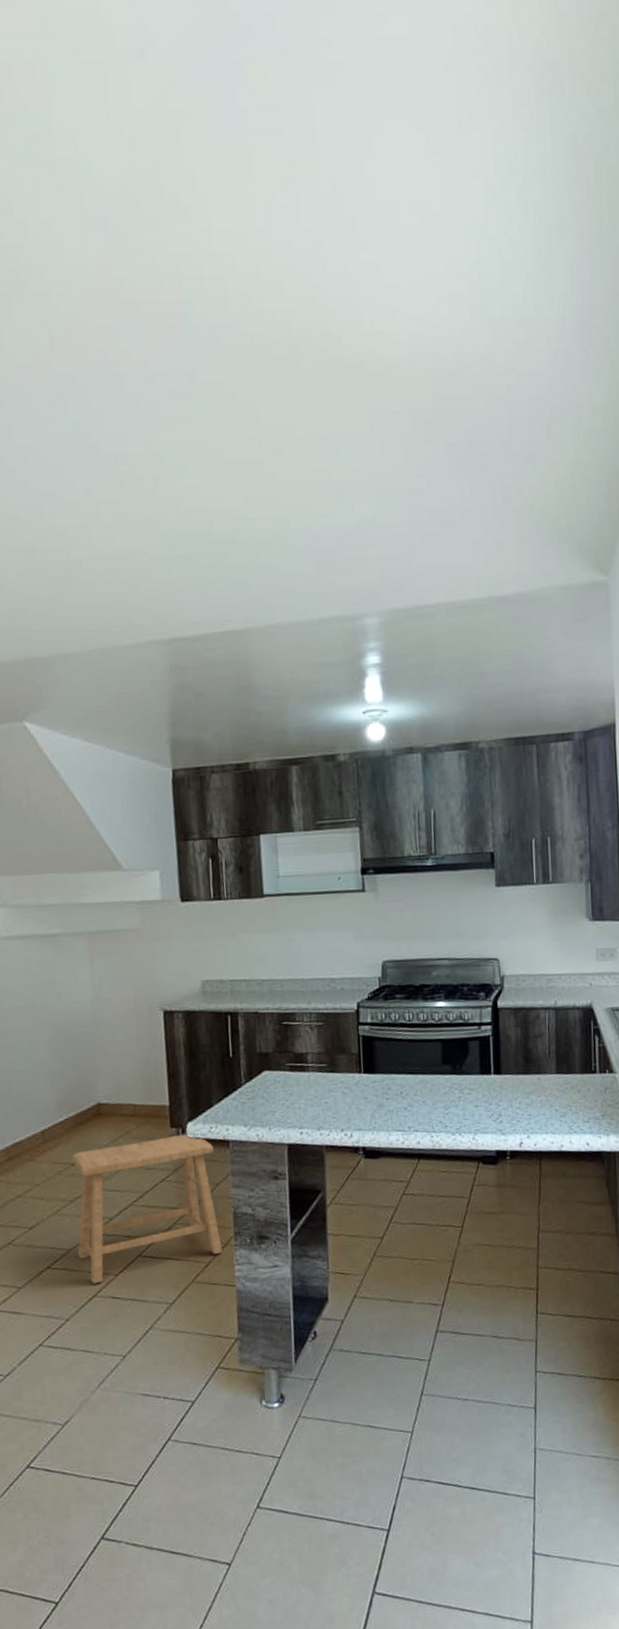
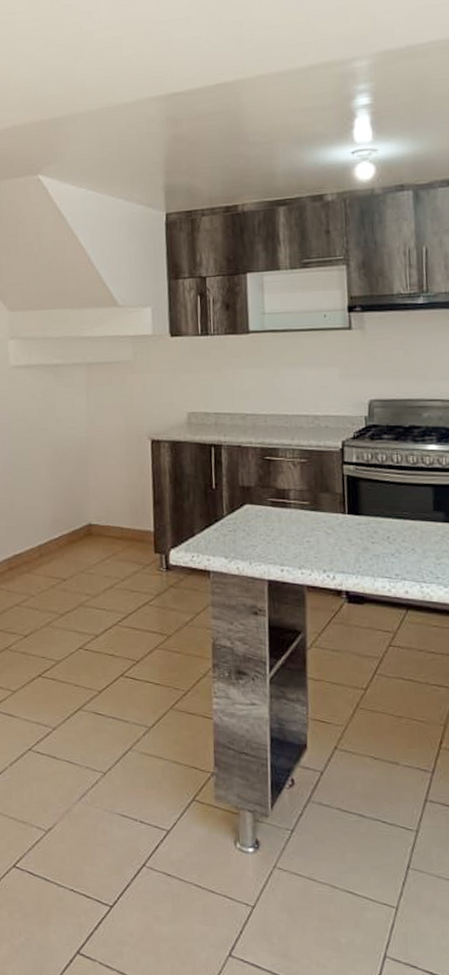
stool: present [72,1134,223,1284] -> none [64,560,201,698]

